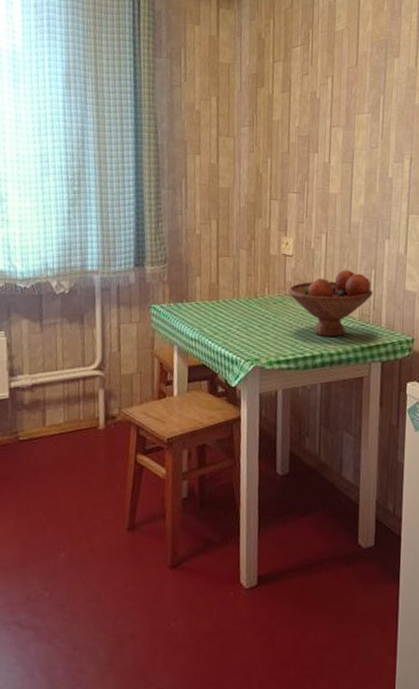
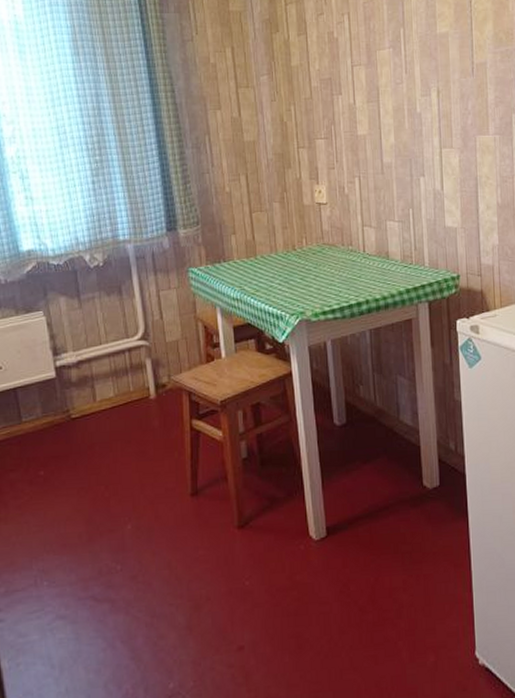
fruit bowl: present [288,270,373,337] -> none [326,212,413,283]

